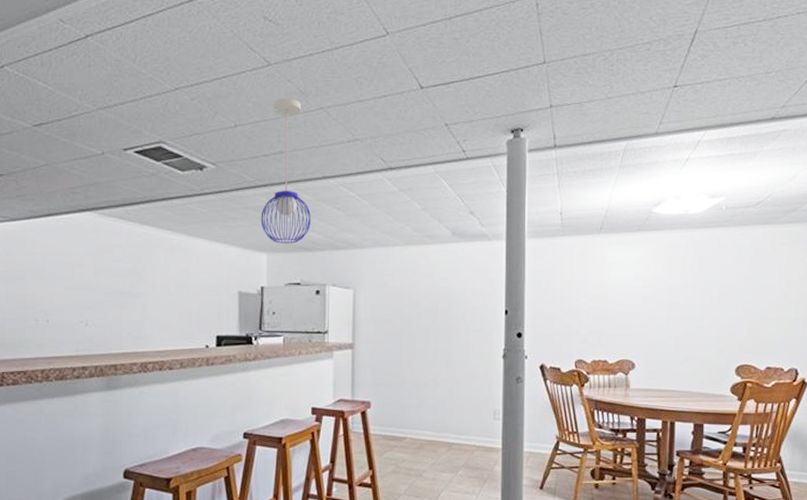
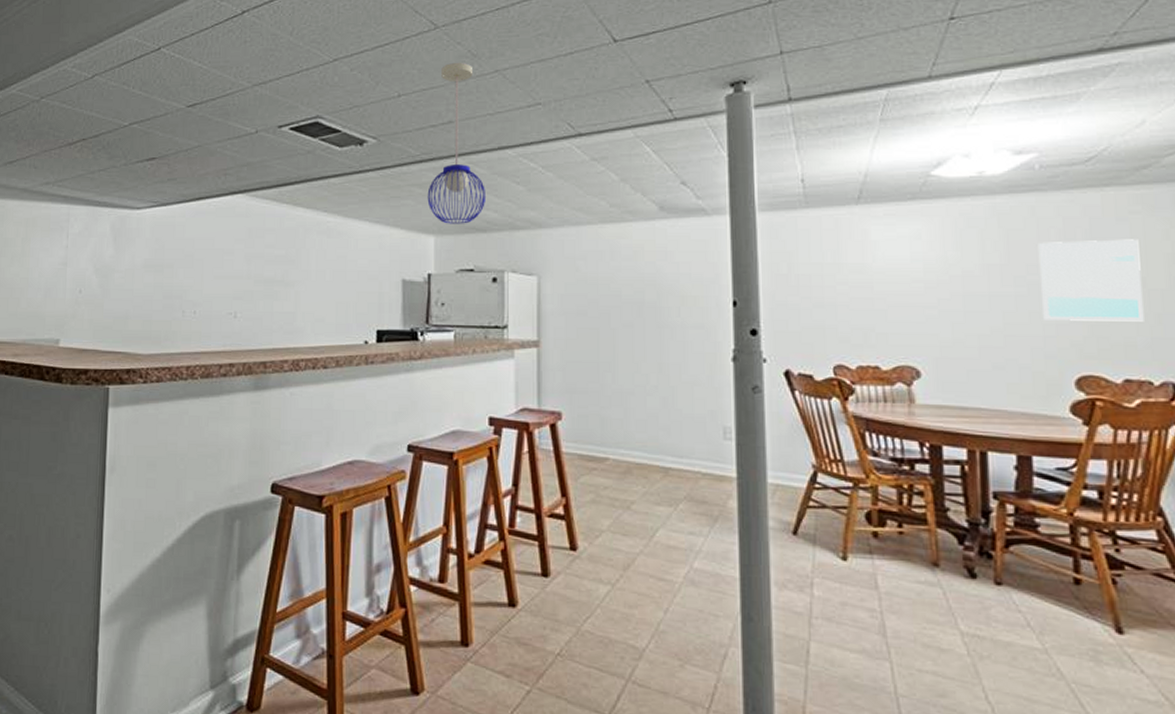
wall art: none [719,264,784,325] -> present [1038,239,1144,322]

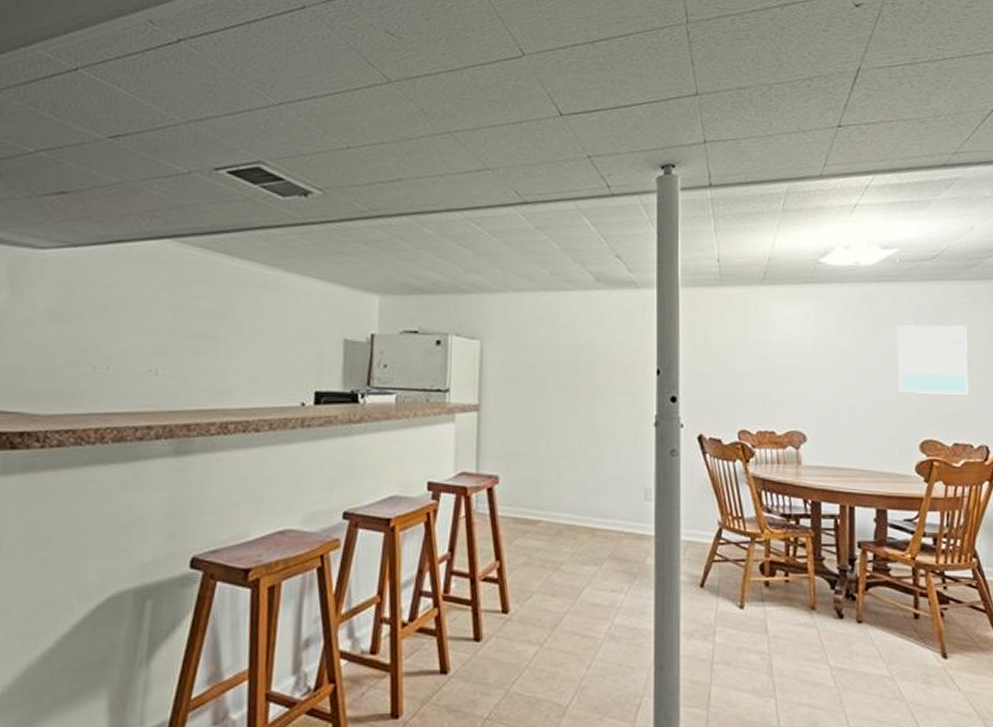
pendant light: present [427,62,485,224] -> none [373,119,433,285]

